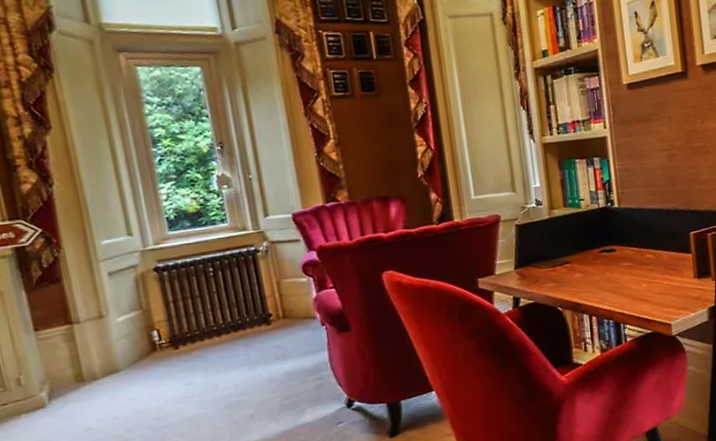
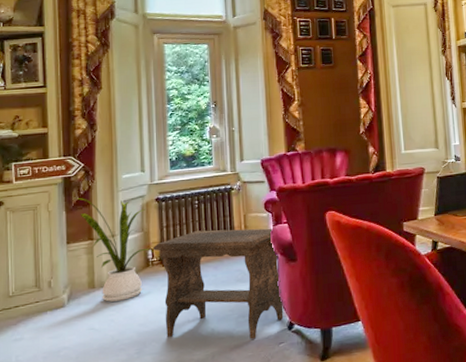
house plant: none [36,272,162,397] -> present [75,197,155,302]
footstool: none [159,295,340,430] -> present [153,228,284,340]

